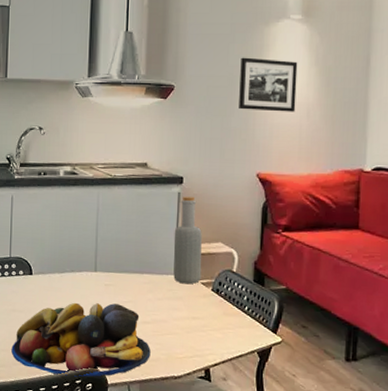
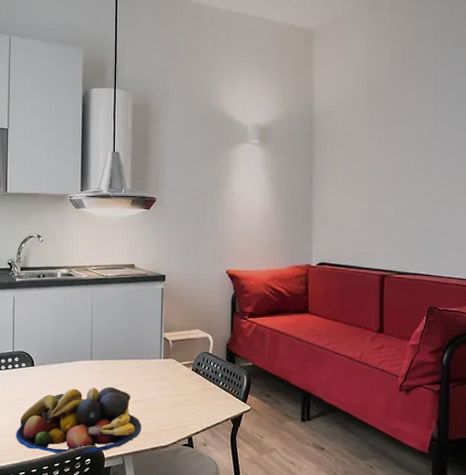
bottle: present [173,197,202,284] -> none [159,292,183,366]
picture frame: present [239,57,298,112] -> none [210,174,257,219]

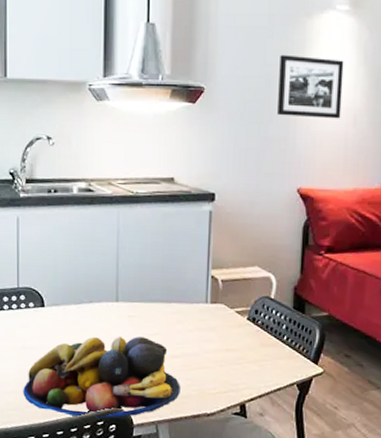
picture frame: none [210,174,257,219] -> present [277,54,344,119]

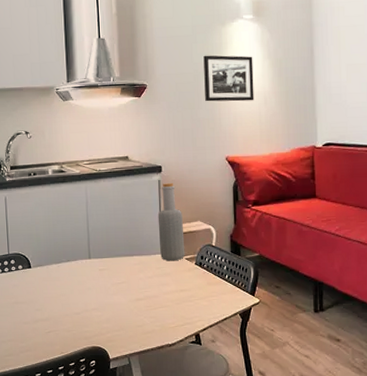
fruit bowl: present [23,336,180,418] -> none [17,286,146,357]
bottle: none [205,216,237,313] -> present [157,183,185,261]

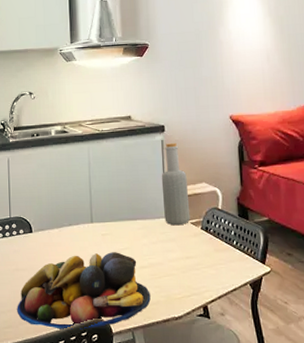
fruit bowl: none [17,286,146,357] -> present [17,252,151,331]
picture frame: present [203,55,254,102] -> none [204,14,257,60]

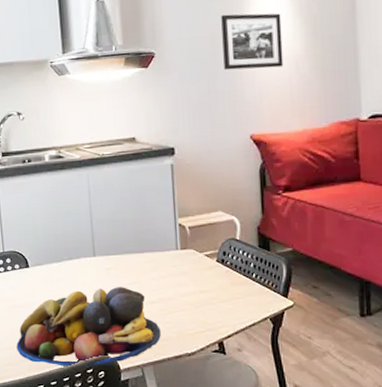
bottle: present [161,143,191,226] -> none [171,167,205,258]
picture frame: none [204,14,257,60] -> present [221,13,284,71]

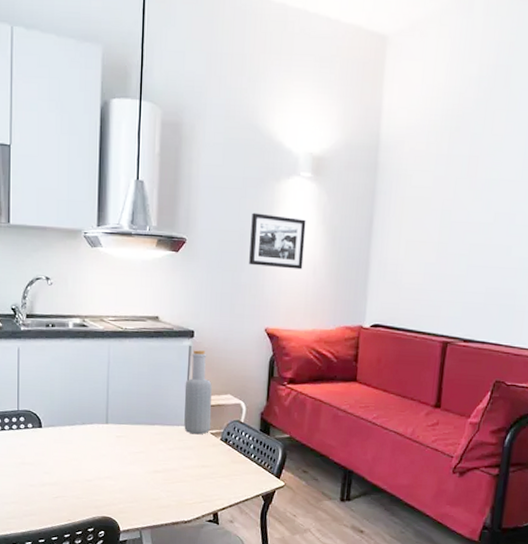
fruit bowl: present [16,287,161,368] -> none [22,454,162,526]
bottle: none [171,167,205,258] -> present [184,350,212,435]

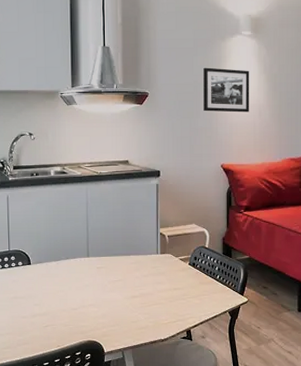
bottle: present [184,350,212,435] -> none [155,187,180,261]

